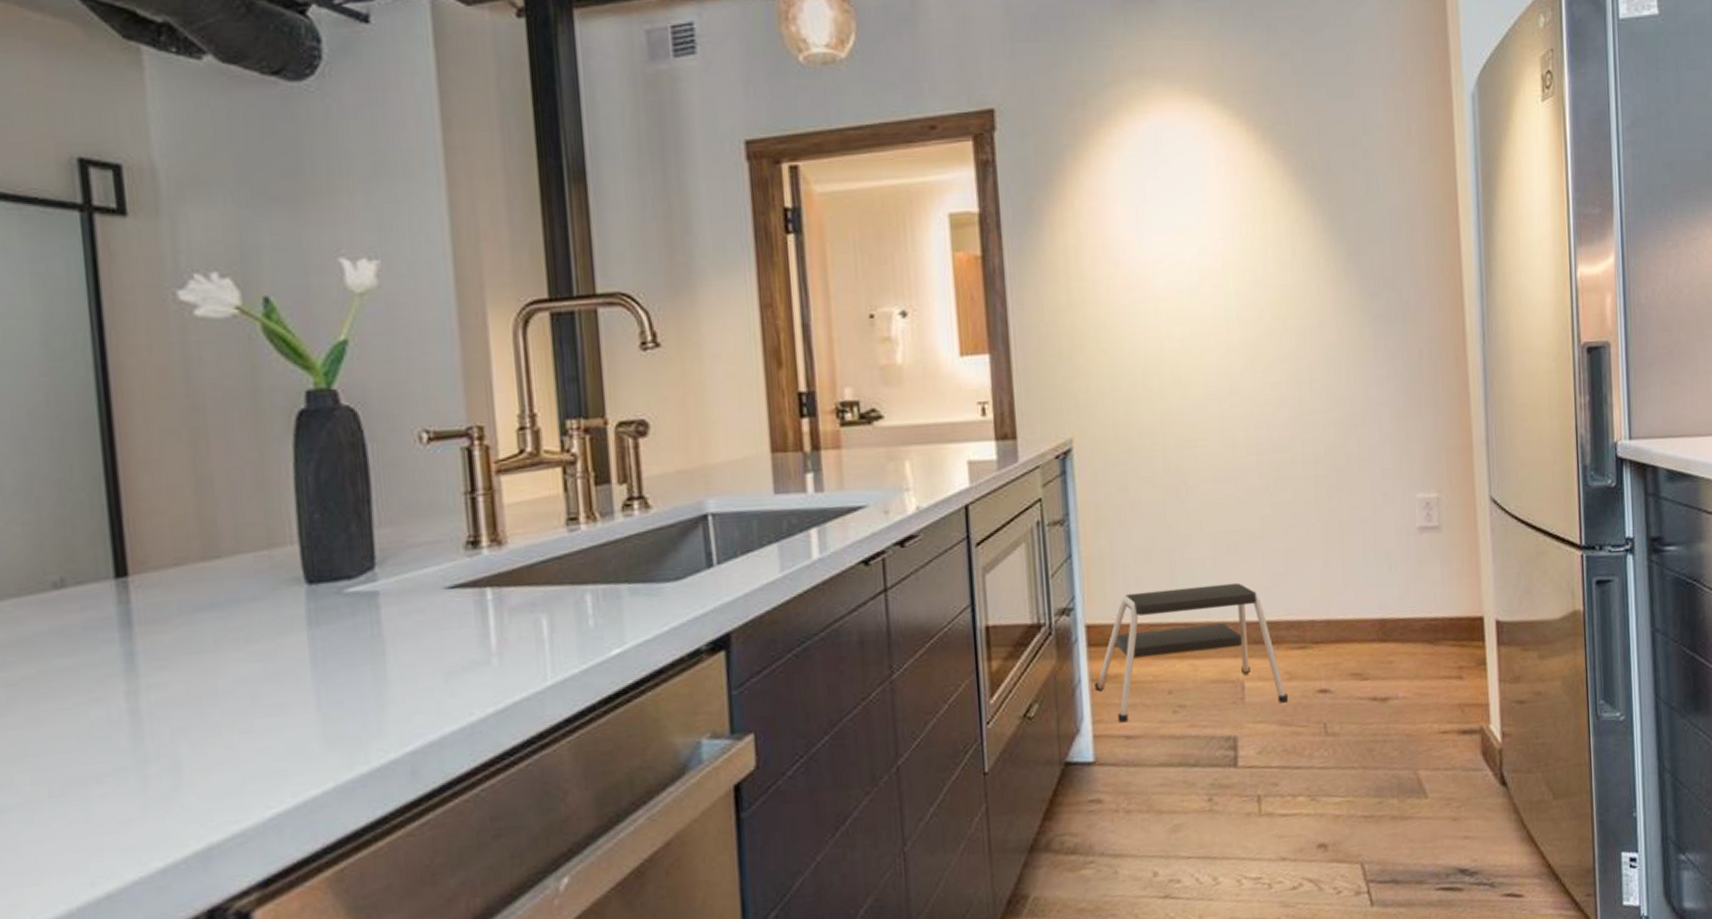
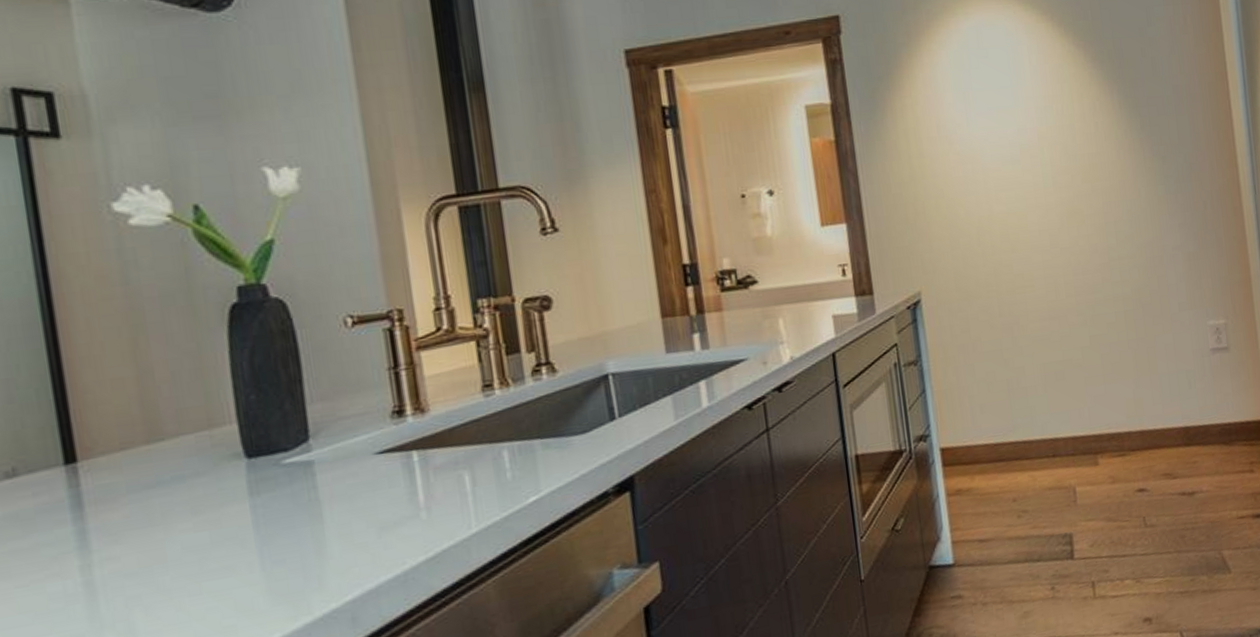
step stool: present [1095,582,1289,723] -> none [950,404,1113,529]

